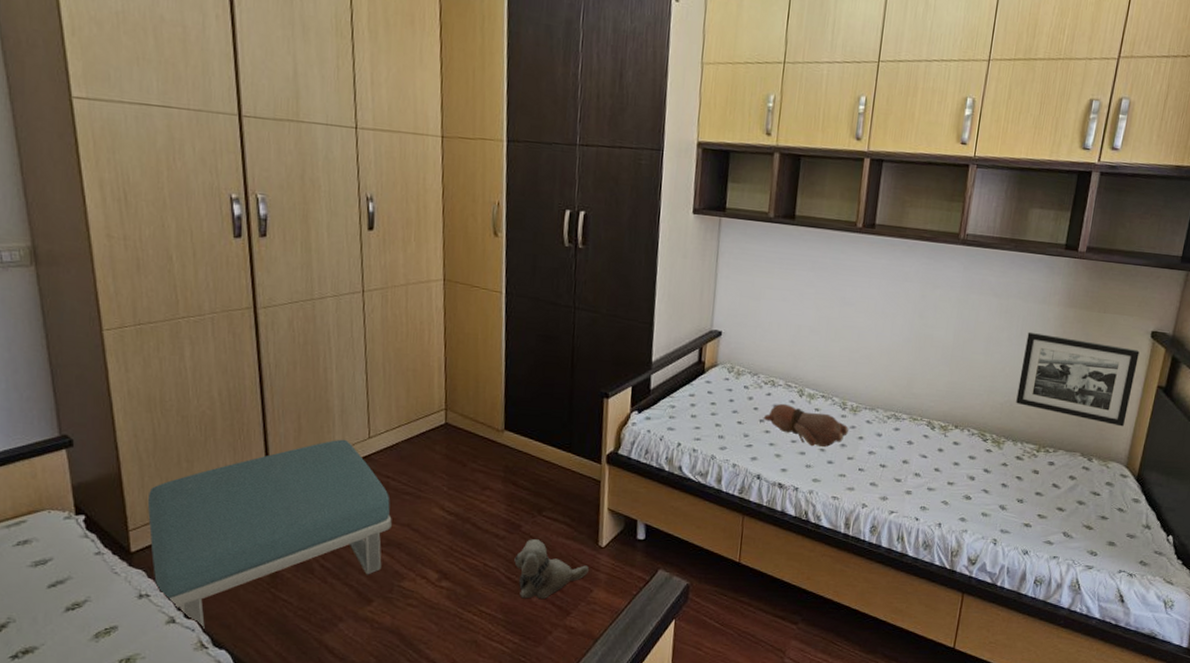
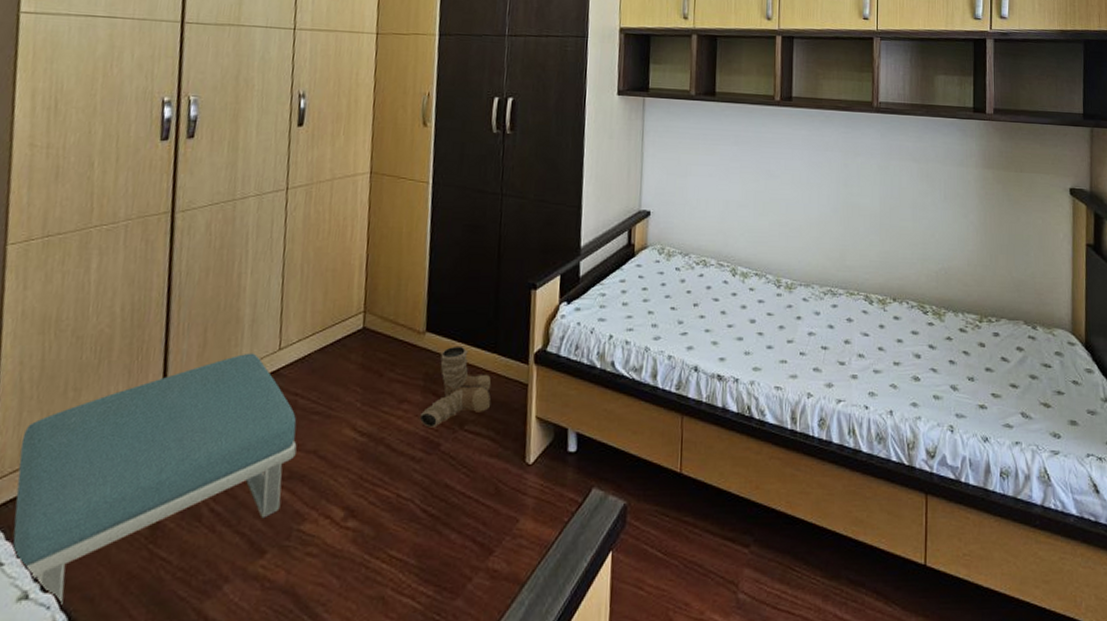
boots: none [501,444,567,512] -> present [419,345,492,428]
plush toy: present [514,539,589,600] -> none [431,460,515,536]
teddy bear: present [763,403,849,448] -> none [697,284,785,331]
picture frame: present [1016,331,1140,427] -> none [950,195,1063,290]

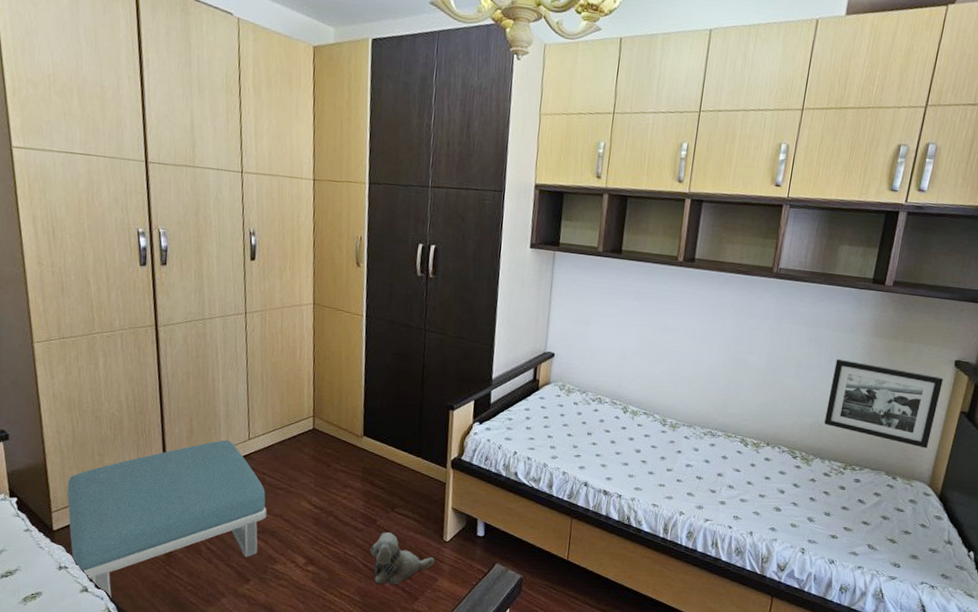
boots: present [419,345,492,428] -> none [359,449,417,508]
plush toy: none [431,460,515,536] -> present [370,532,434,586]
picture frame: none [950,195,1063,290] -> present [824,358,943,449]

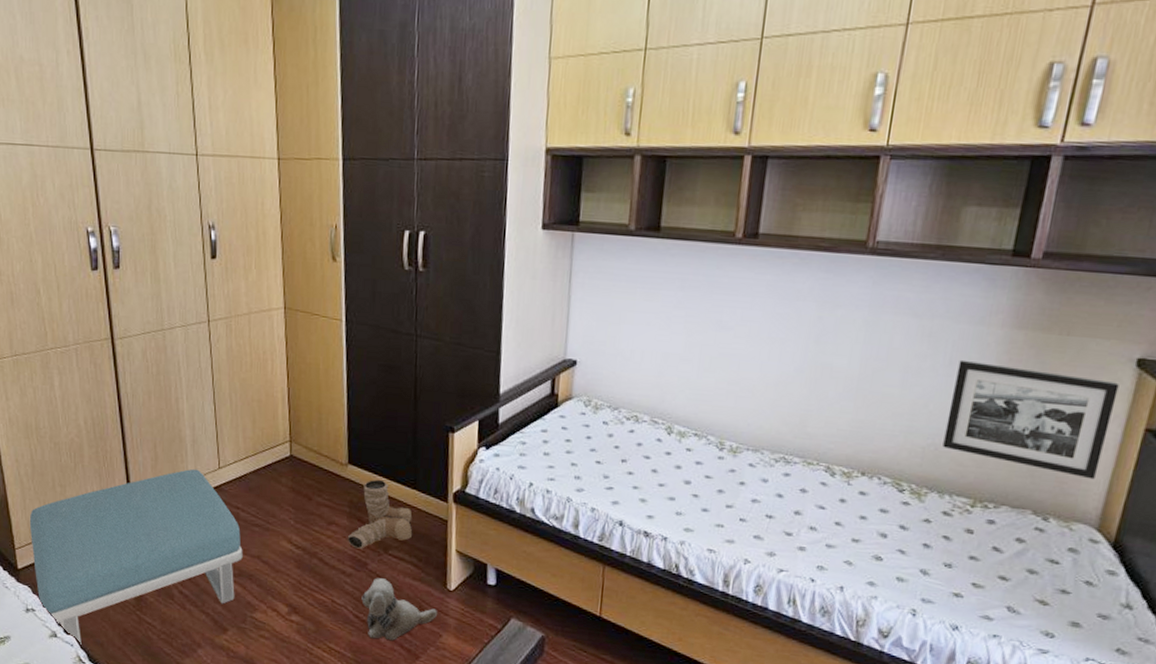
boots: none [359,449,417,508] -> present [347,479,413,549]

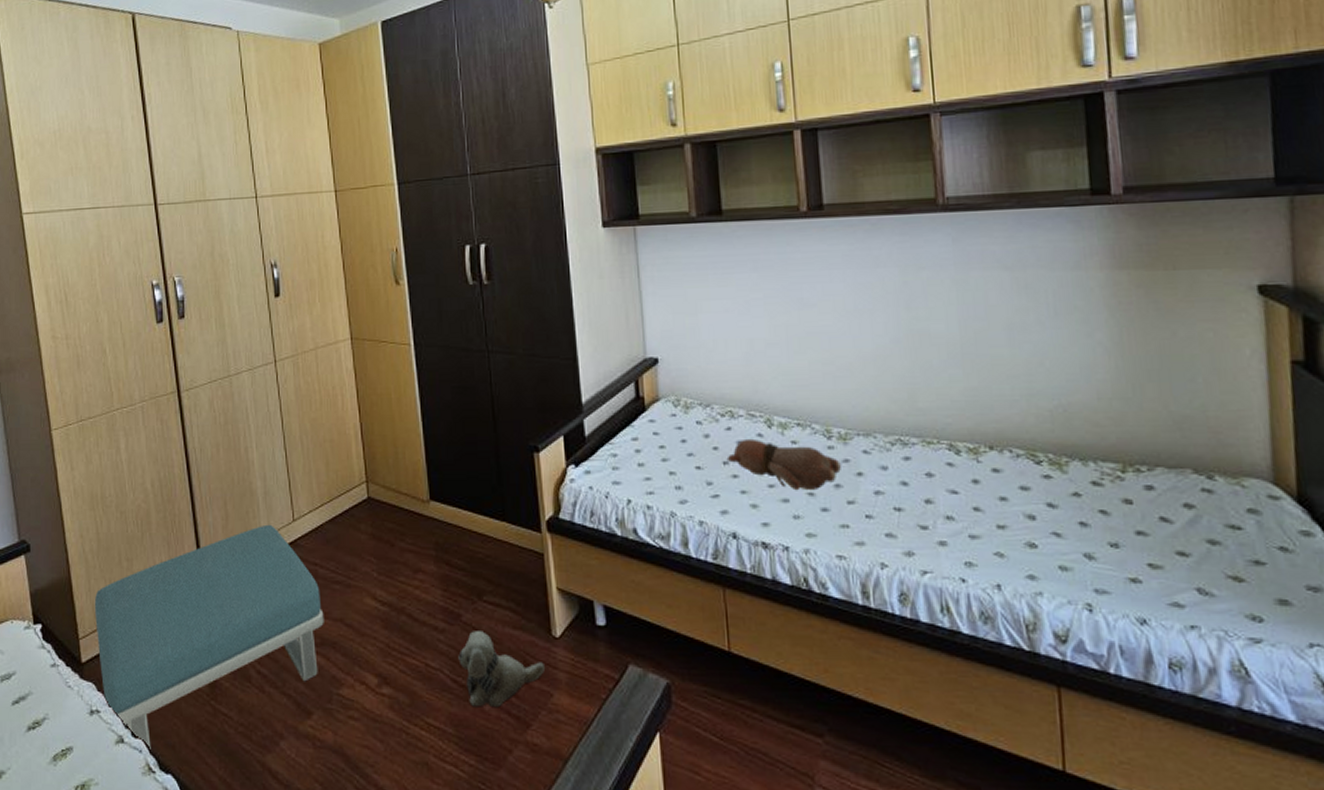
boots: present [347,479,413,549] -> none [436,514,507,598]
teddy bear: none [625,441,727,493] -> present [726,438,841,491]
picture frame: present [942,359,1119,480] -> none [1065,309,1253,425]

